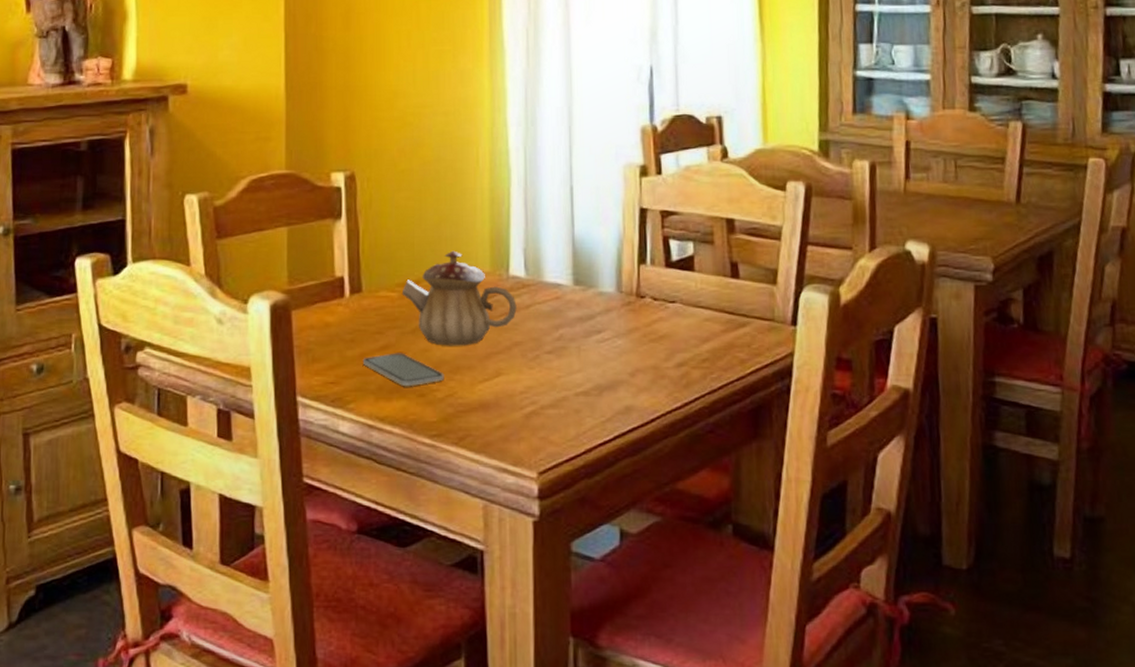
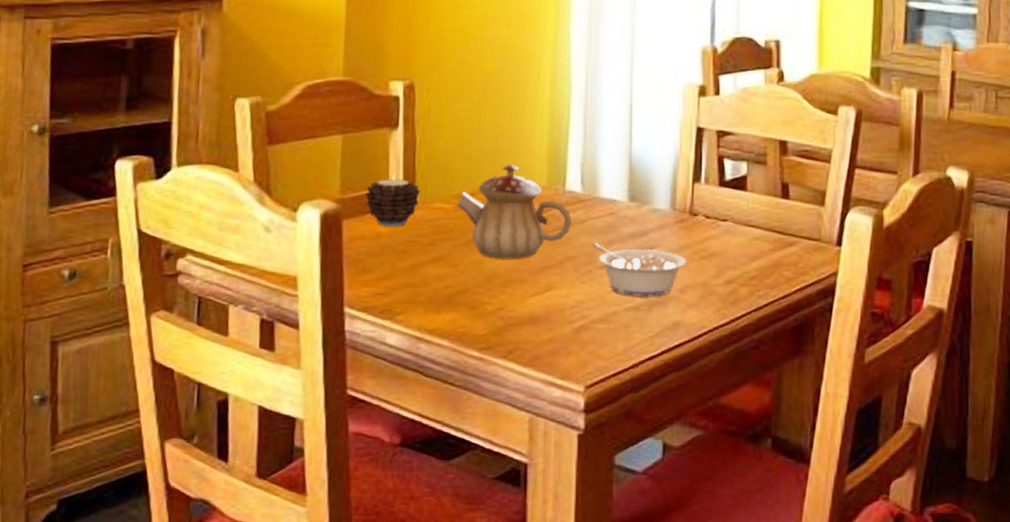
candle: none [312,263,366,316] -> present [365,173,421,227]
smartphone: present [362,353,444,387] -> none [413,265,496,300]
legume: none [537,328,636,382] -> present [591,243,687,298]

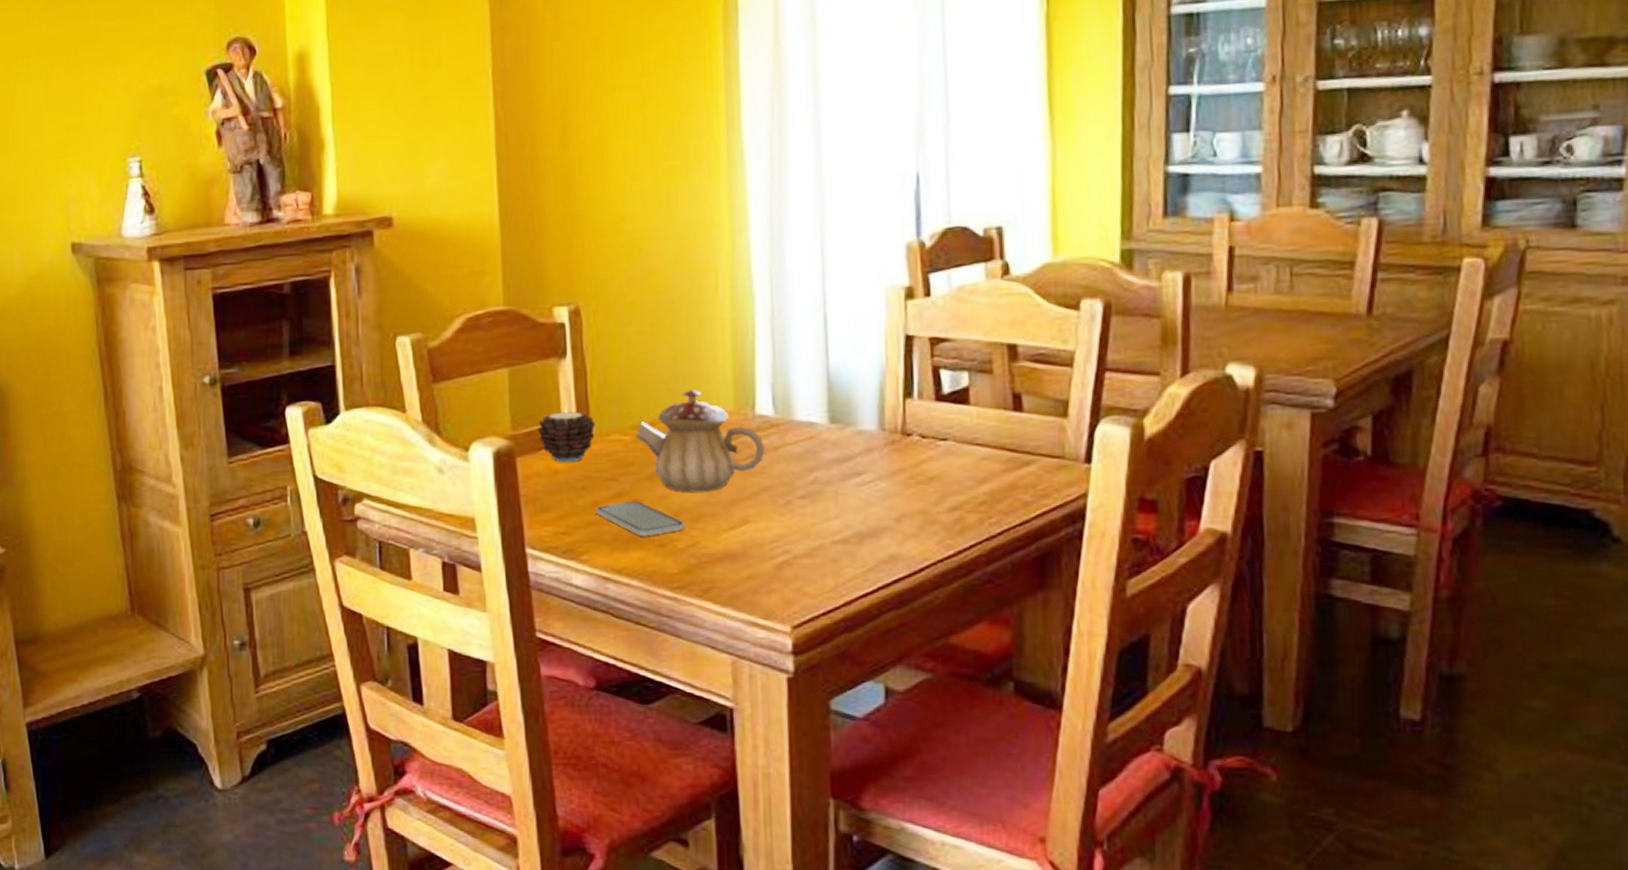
smartphone: none [413,265,496,300] -> present [595,500,686,537]
legume: present [591,243,687,298] -> none [788,471,902,529]

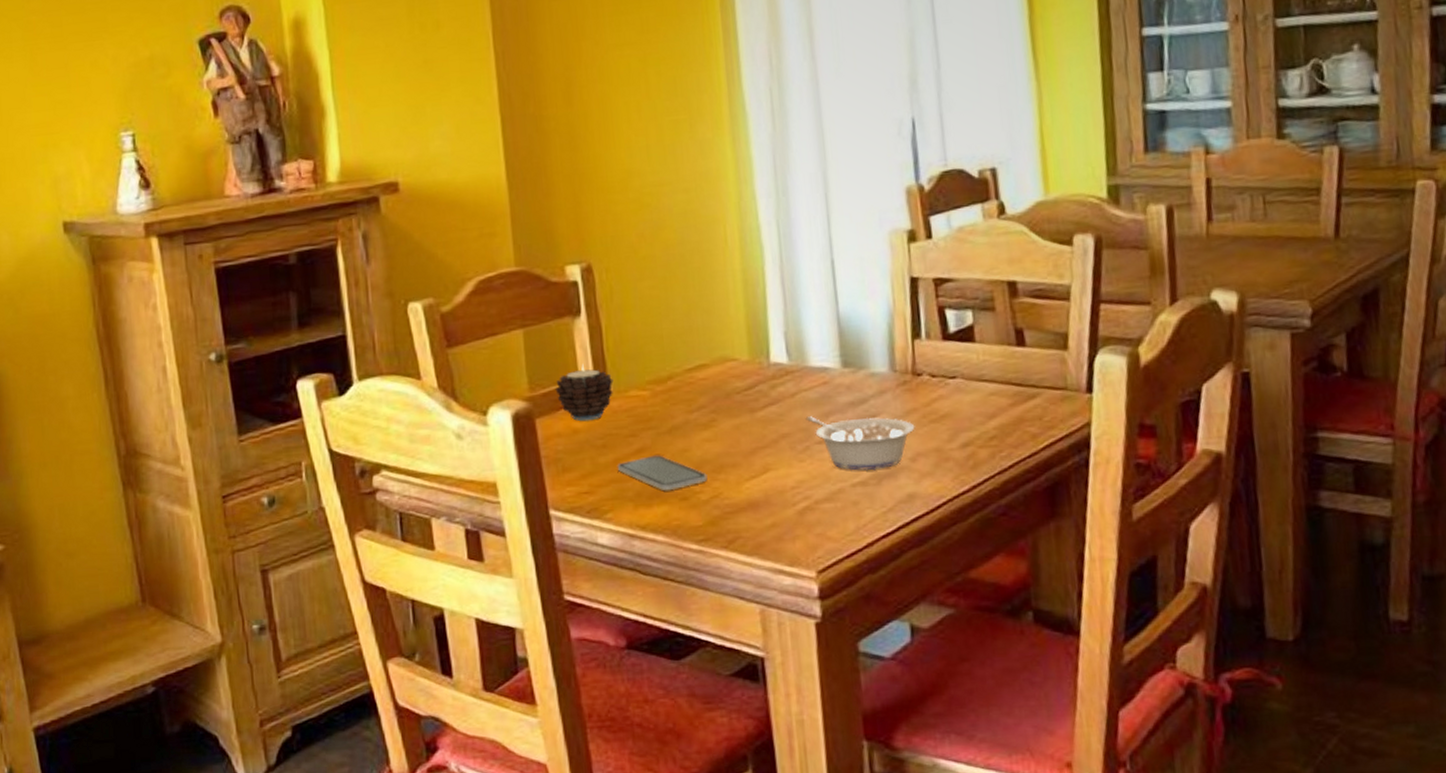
teapot: present [635,388,765,492] -> none [653,340,781,444]
legume: none [788,471,902,529] -> present [805,416,915,471]

